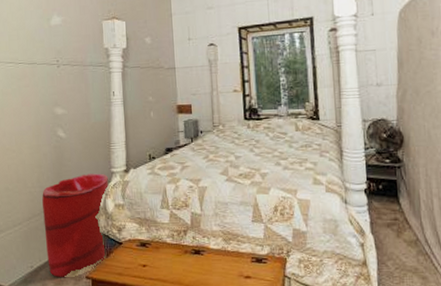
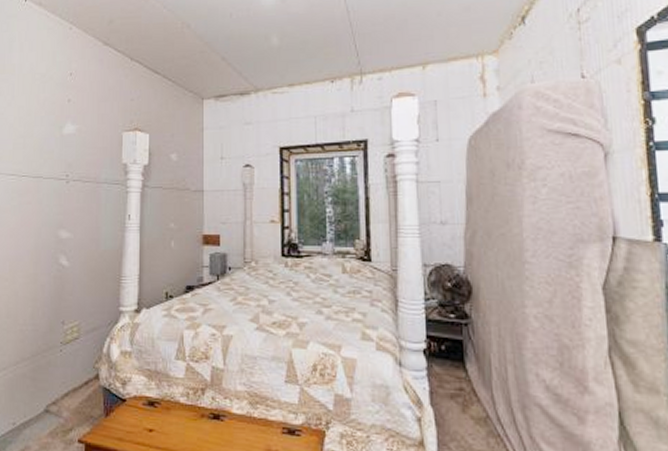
laundry hamper: present [42,173,109,277] -> none [33,311,115,439]

